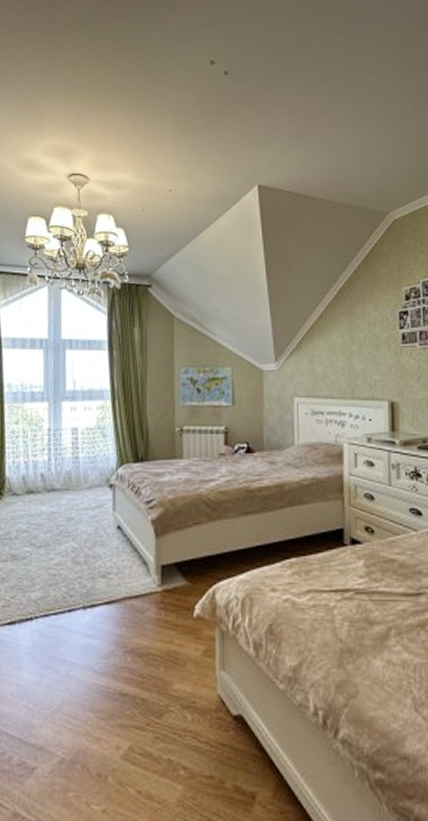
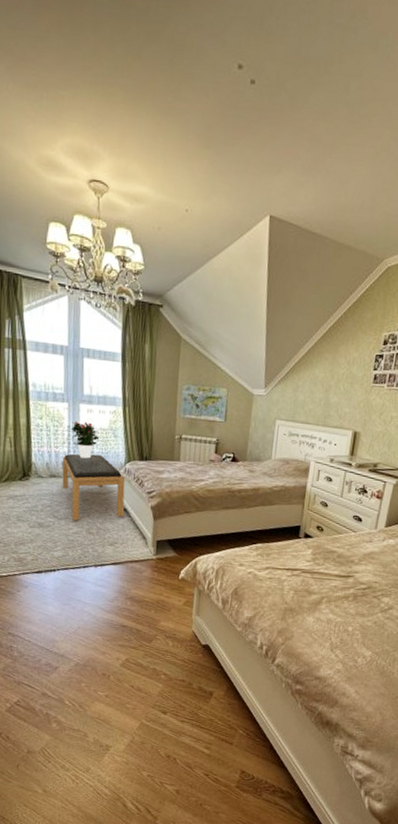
bench: none [41,460,119,547] -> present [62,453,126,521]
potted flower: none [49,422,86,466] -> present [69,421,100,459]

